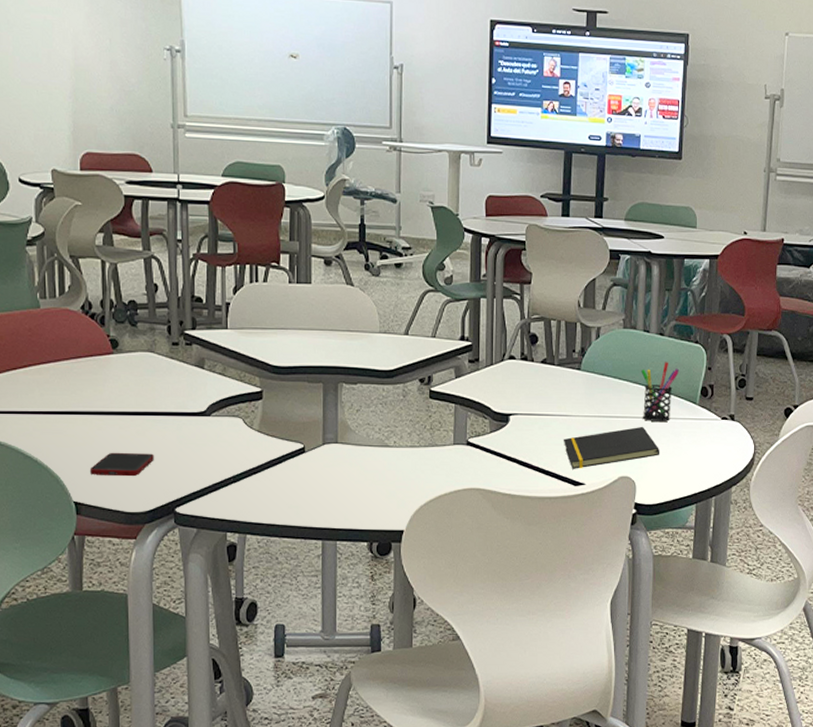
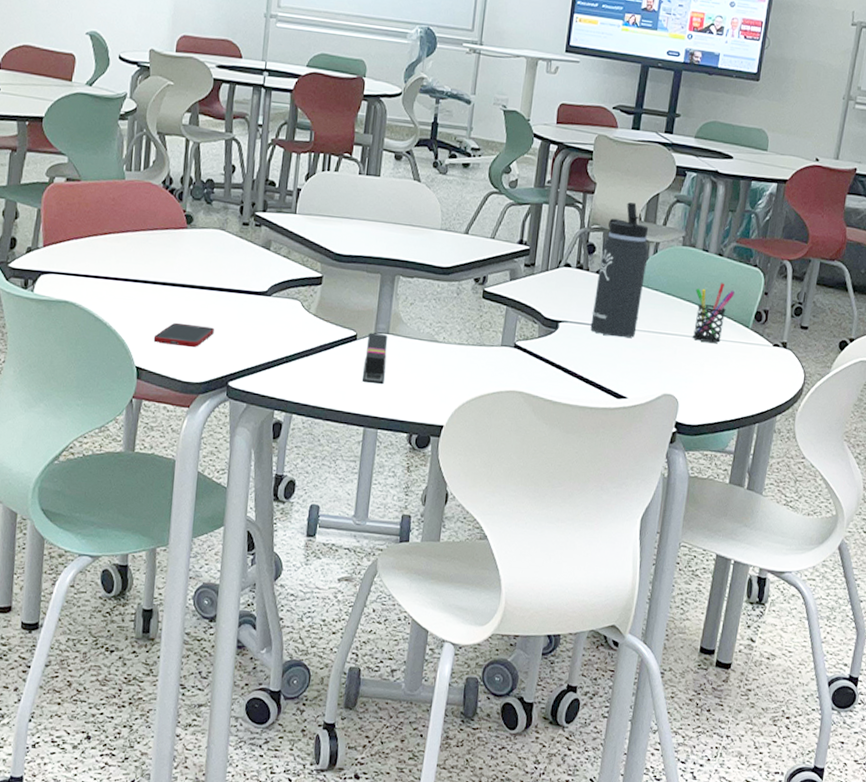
stapler: none [314,443,338,496] -> present [361,332,388,385]
thermos bottle: none [541,290,591,425] -> present [590,202,649,338]
notepad: present [563,426,660,469] -> none [610,345,707,382]

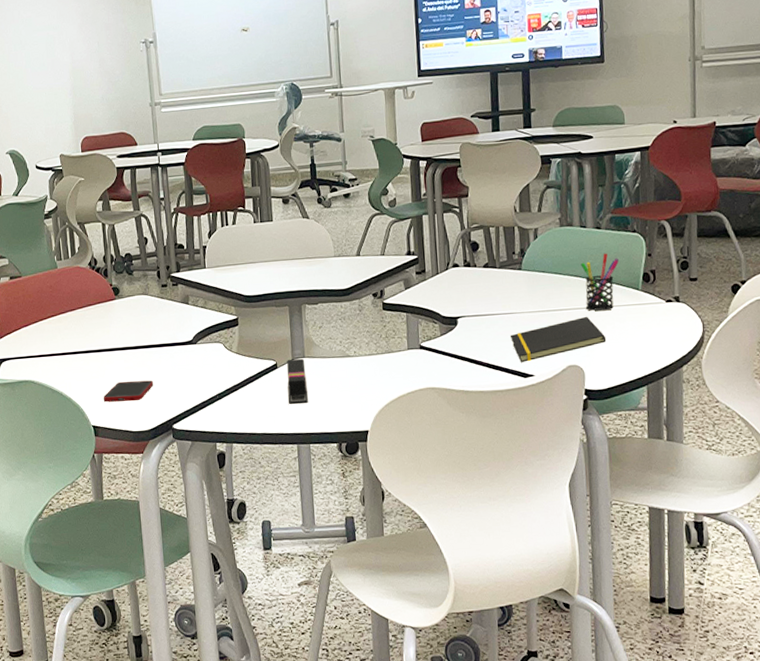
thermos bottle: present [590,202,649,338] -> none [484,197,531,322]
notepad: none [610,345,707,382] -> present [510,316,607,362]

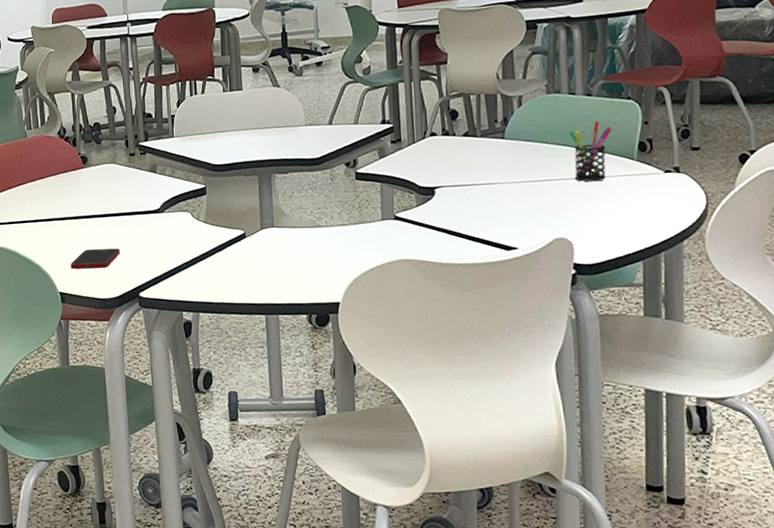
stapler: present [287,358,308,405] -> none [255,228,277,275]
notepad: present [510,316,607,362] -> none [491,187,598,235]

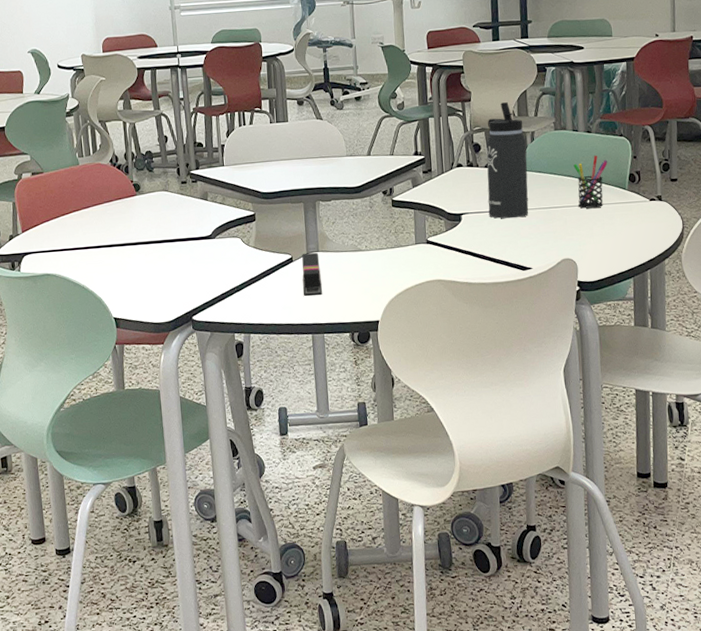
cell phone: present [70,248,120,270] -> none [124,273,173,295]
stapler: none [255,228,277,275] -> present [302,252,322,297]
thermos bottle: none [464,64,515,193] -> present [486,102,529,219]

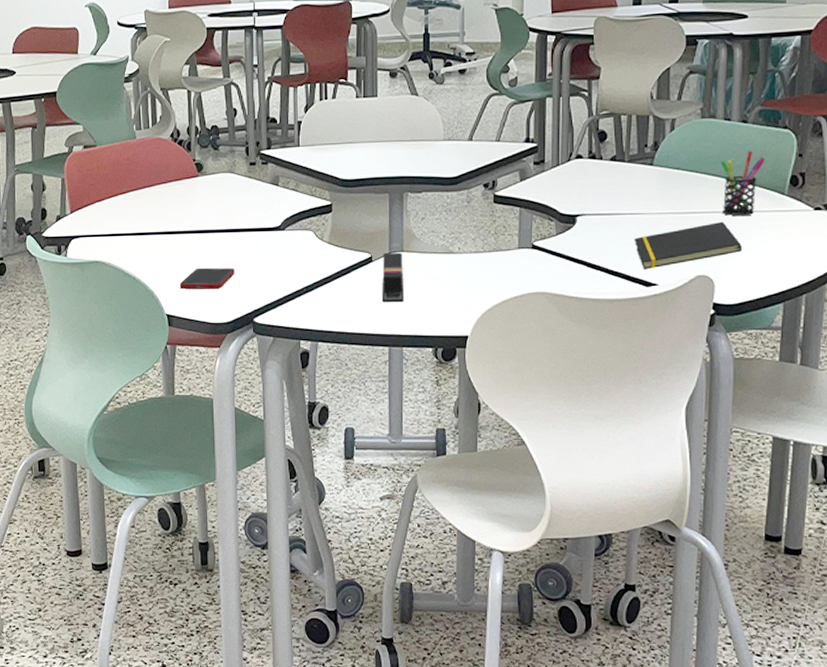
cell phone: none [124,273,173,295] -> present [179,267,235,290]
thermos bottle: present [486,102,529,219] -> none [610,82,665,224]
notepad: none [509,213,597,256] -> present [634,221,743,269]

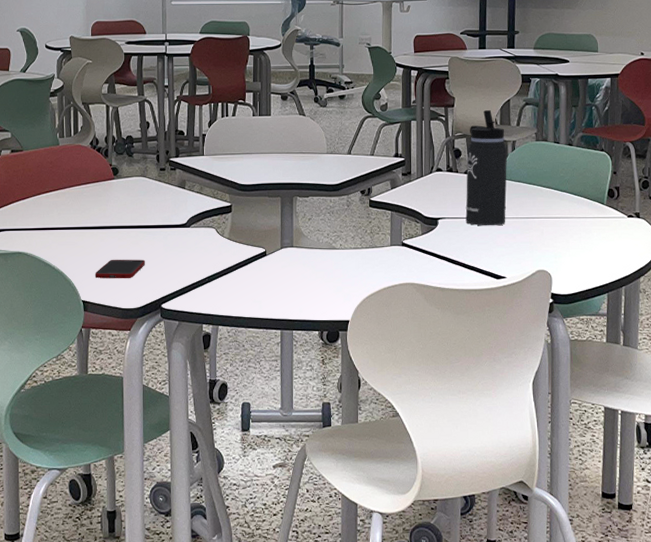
stapler: present [381,252,404,303] -> none [274,247,294,292]
thermos bottle: none [610,82,665,224] -> present [465,110,508,226]
notepad: present [634,221,743,269] -> none [485,225,573,265]
pen holder: present [721,151,764,216] -> none [553,168,587,221]

